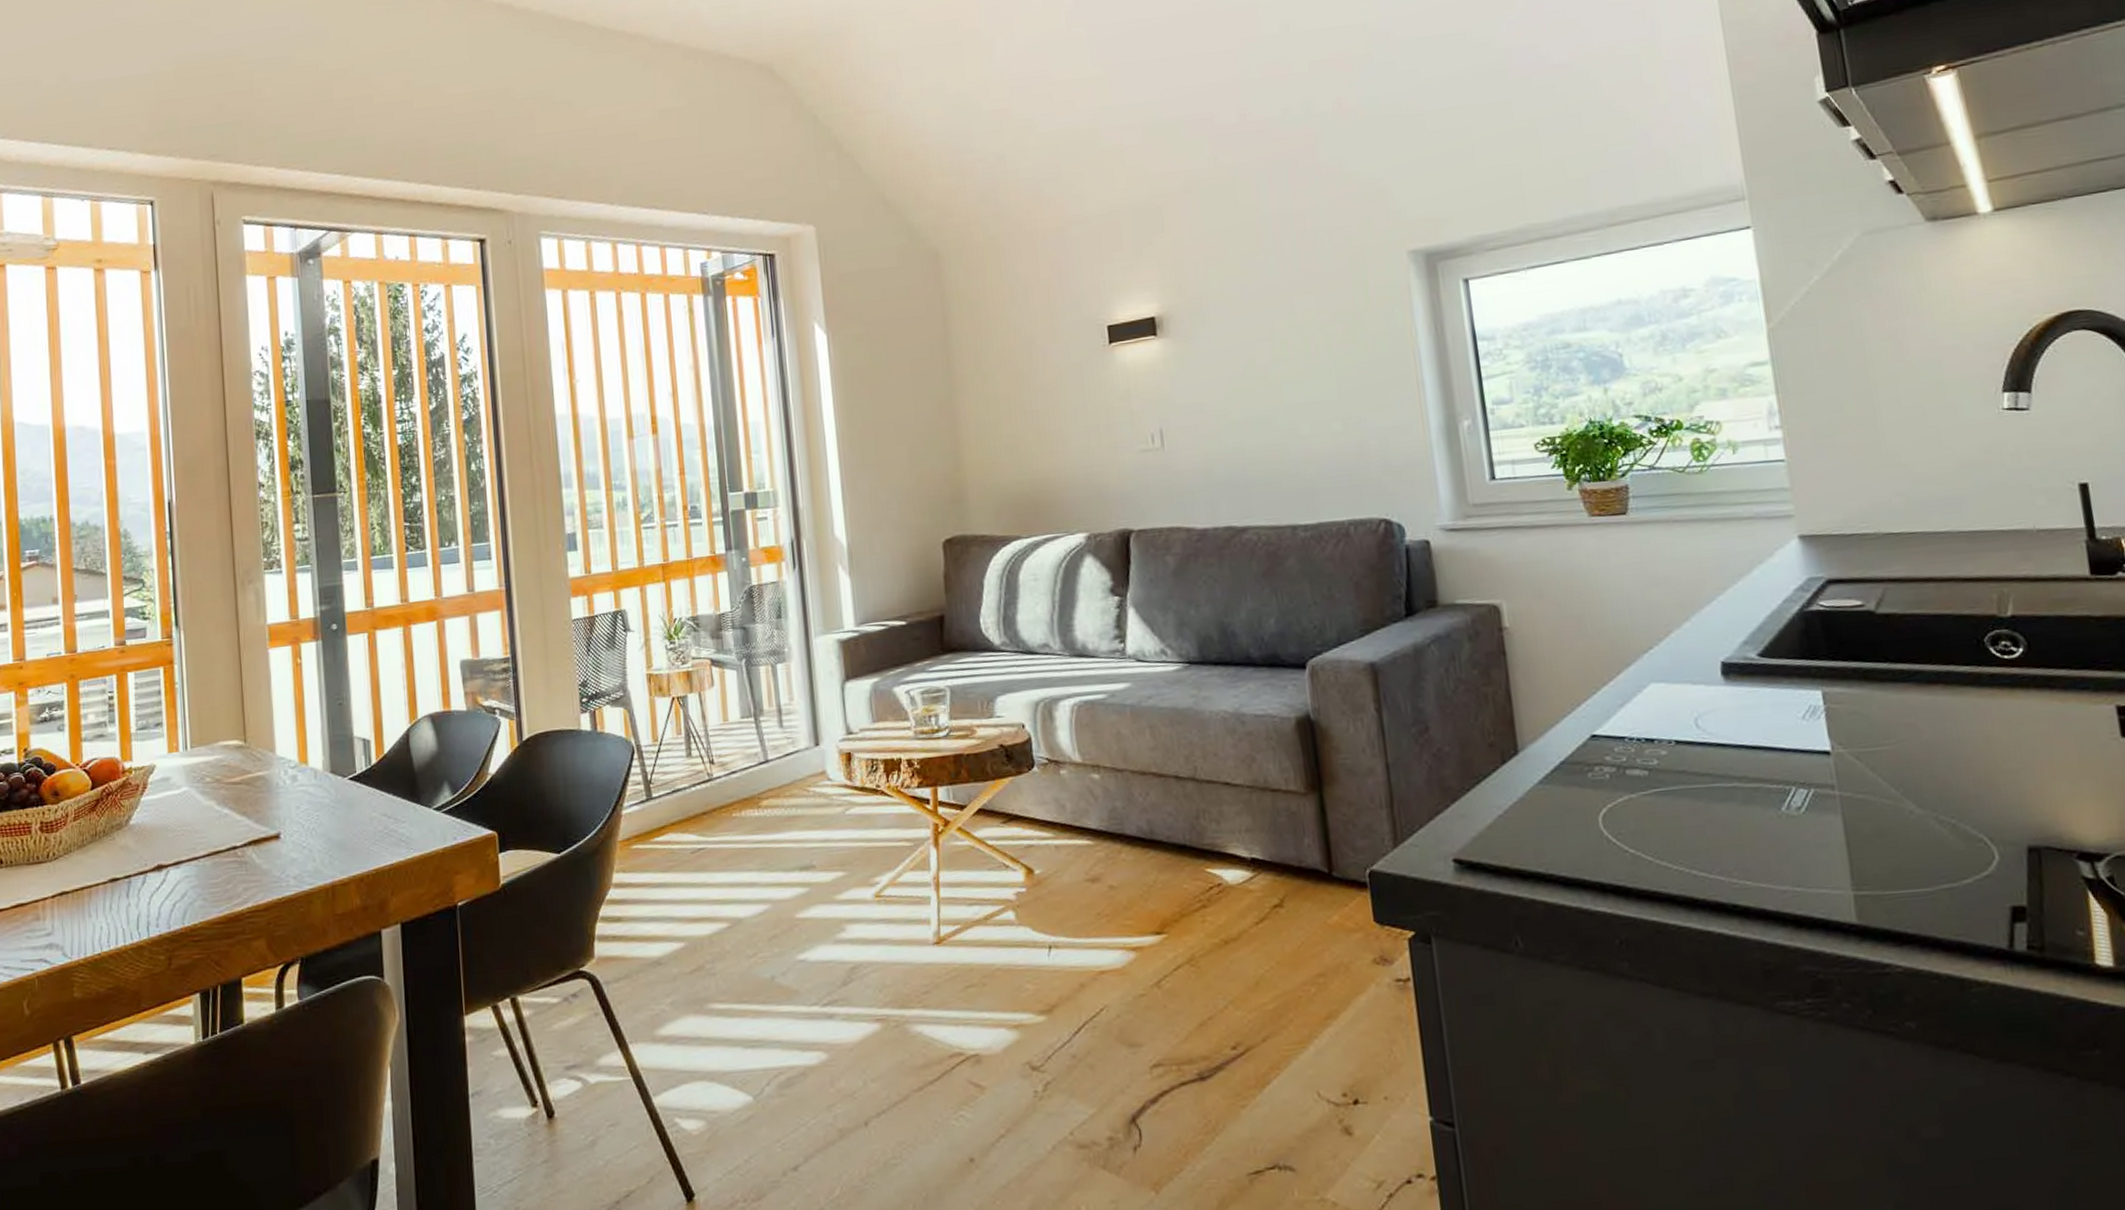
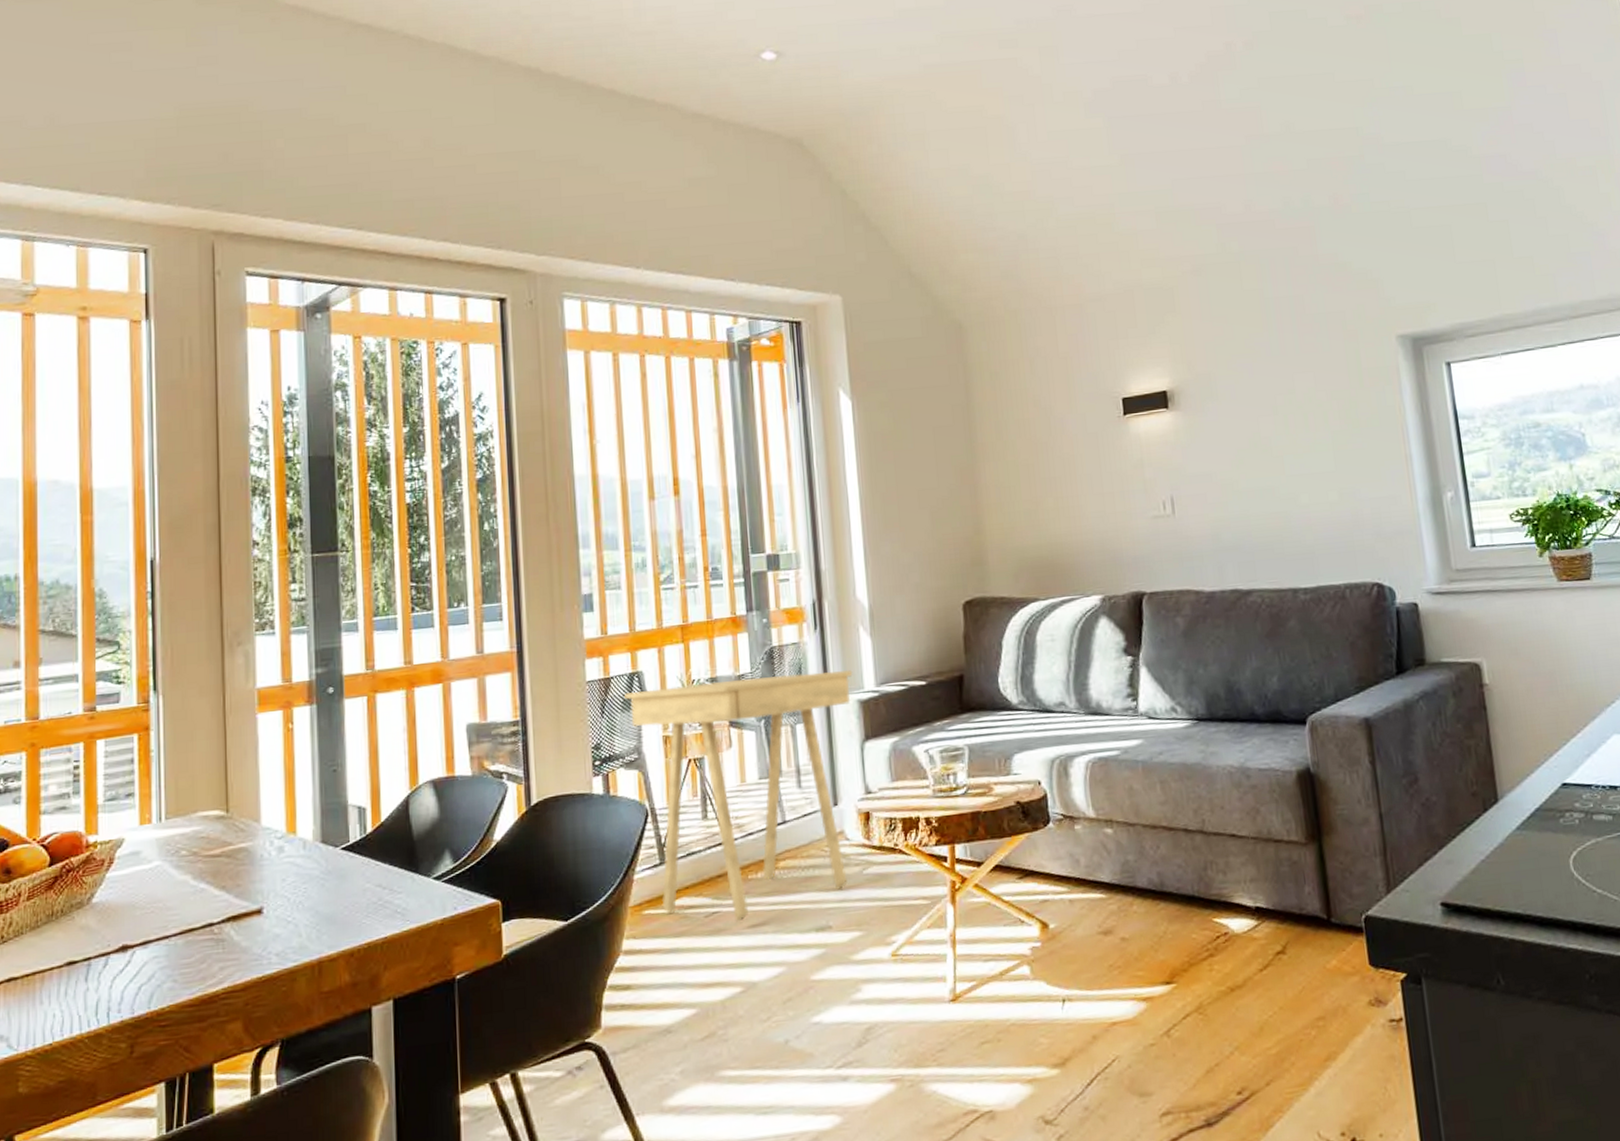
side table: none [609,609,832,859] -> present [624,669,853,922]

